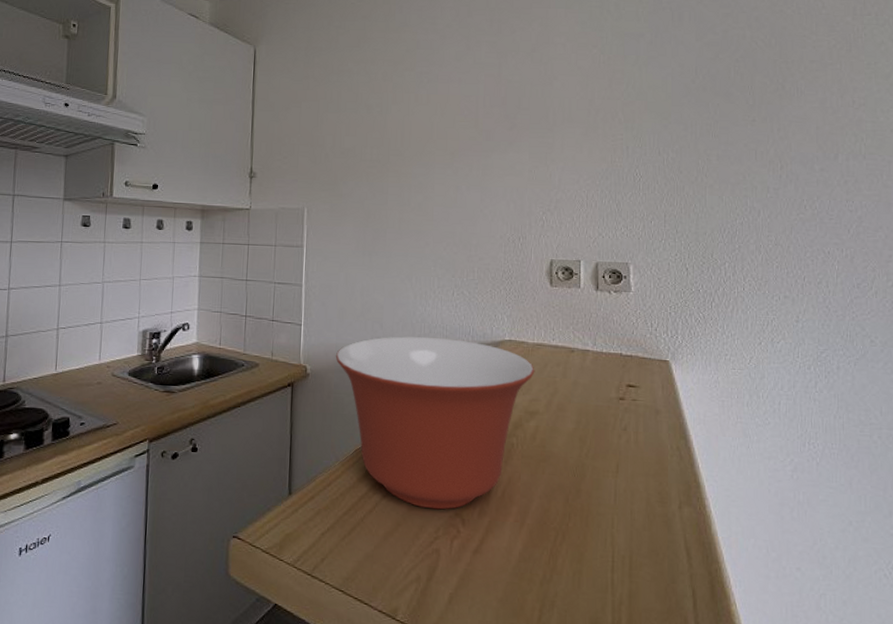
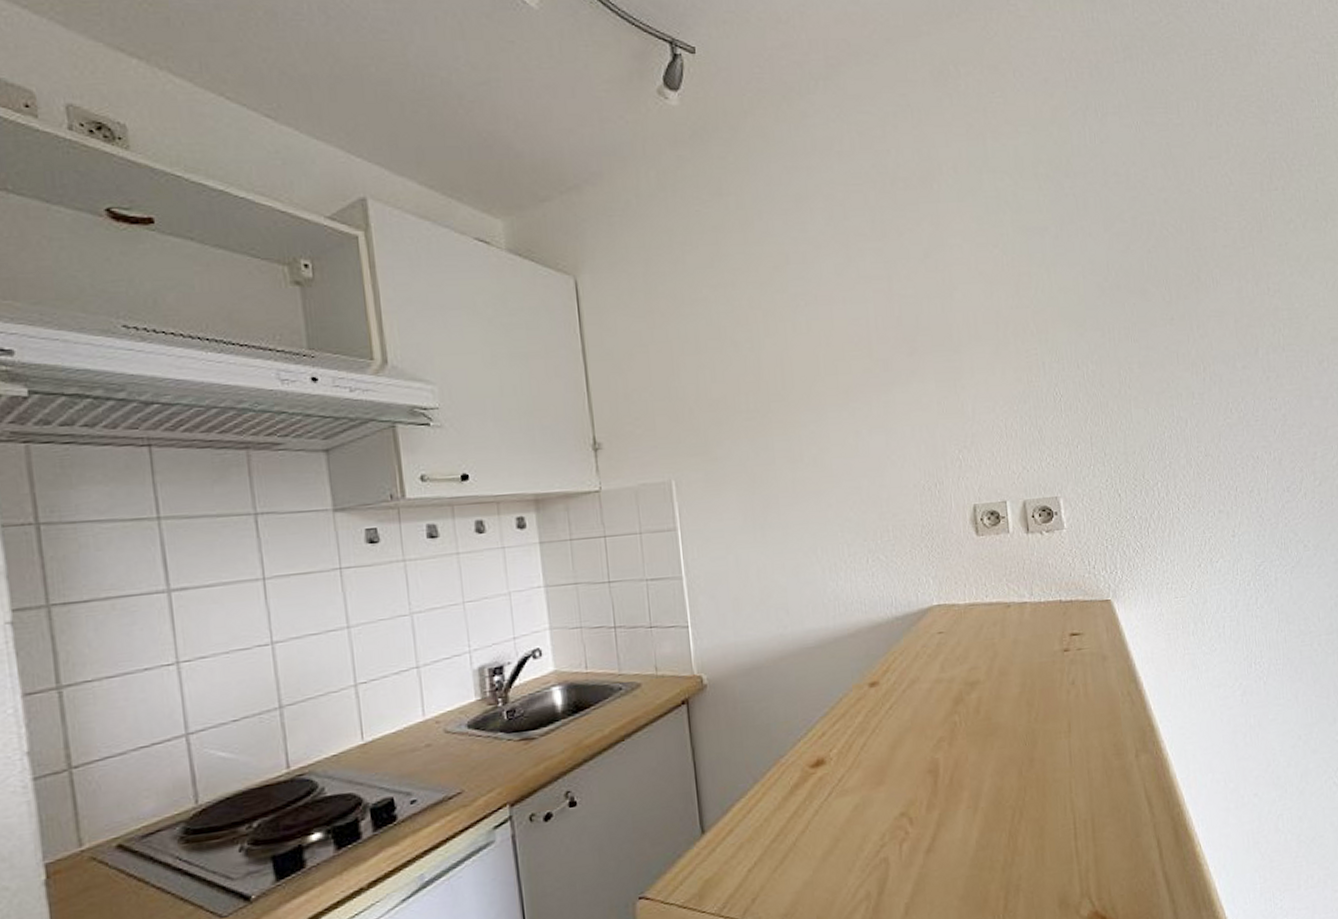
mixing bowl: present [335,336,535,510] -> none [735,613,971,815]

